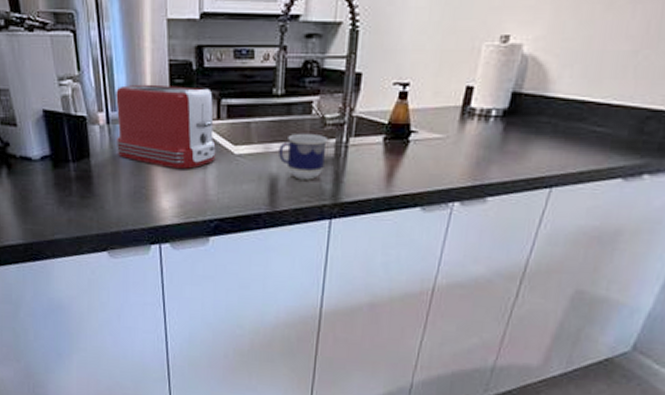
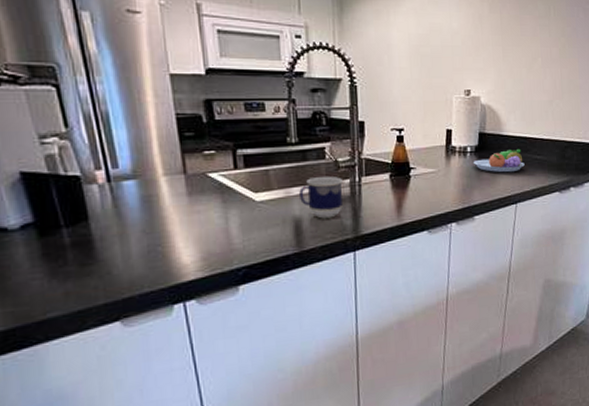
toaster: present [115,84,216,169] -> none [116,138,237,222]
fruit bowl: none [496,115,575,147] -> present [473,148,525,173]

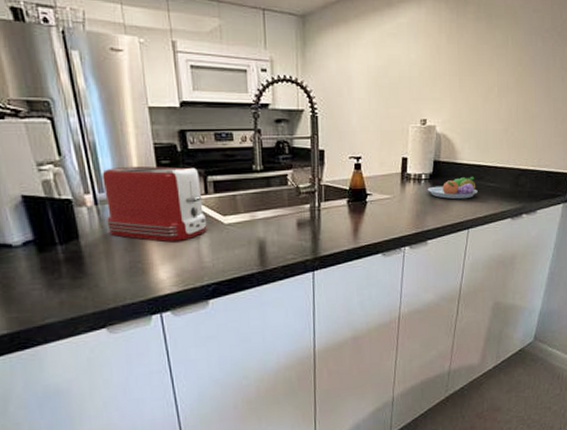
toaster: none [116,138,237,222] -> present [102,165,207,242]
cup: present [299,176,343,219] -> none [263,201,303,241]

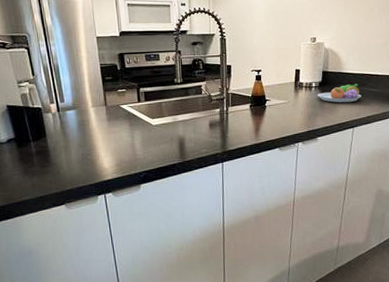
toaster: present [102,165,207,242] -> none [63,81,140,139]

